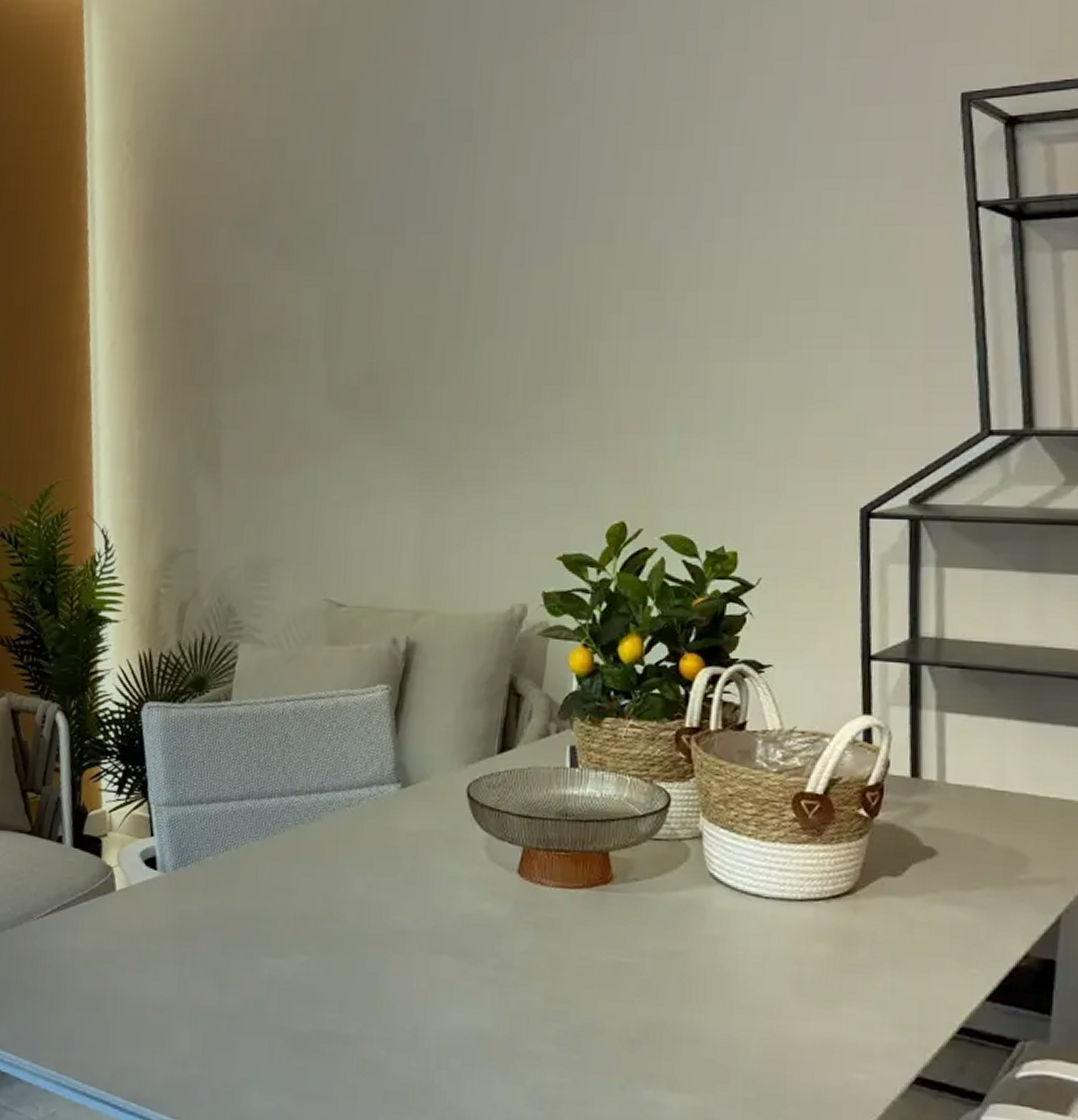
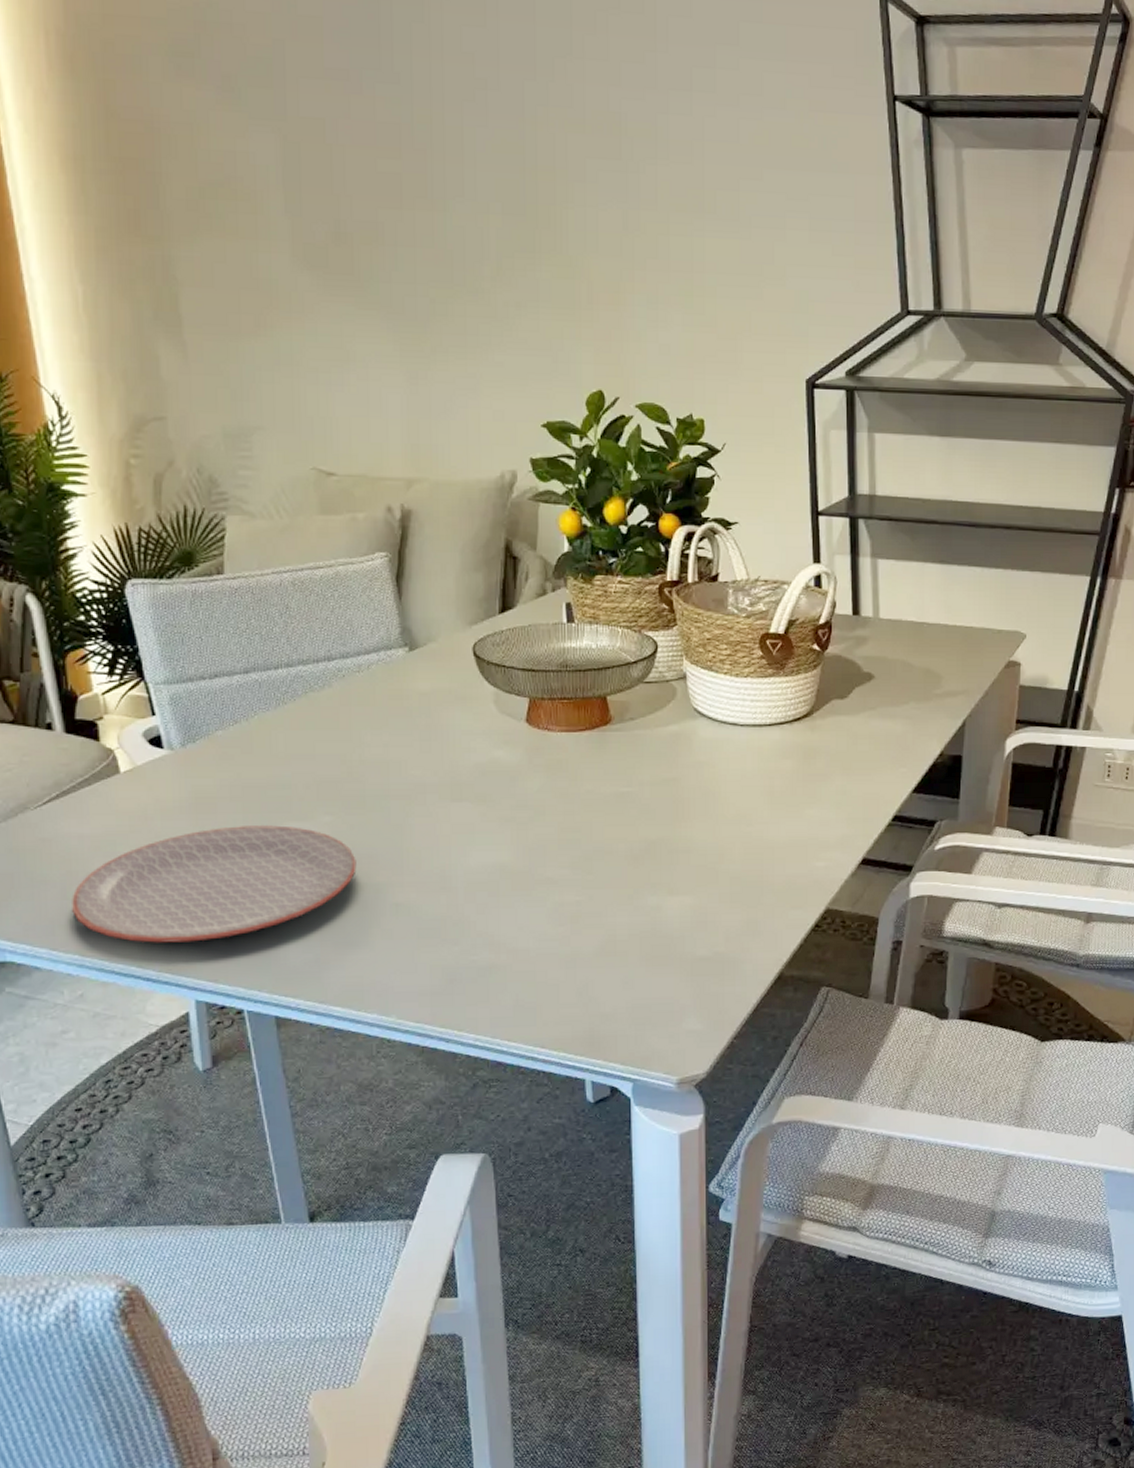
plate: none [56,956,328,1074] -> present [72,825,357,943]

